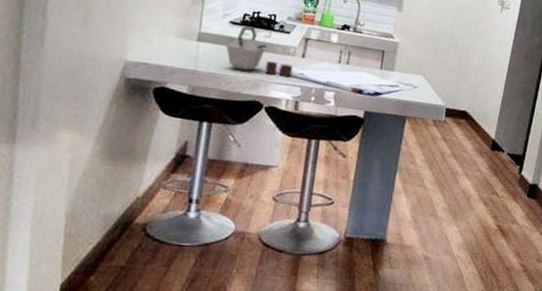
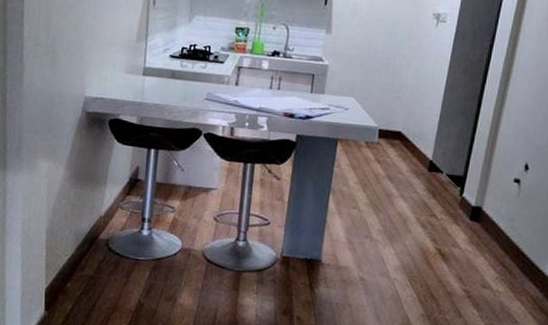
kettle: present [225,26,294,78] -> none [167,59,228,105]

